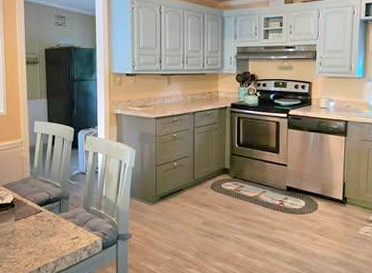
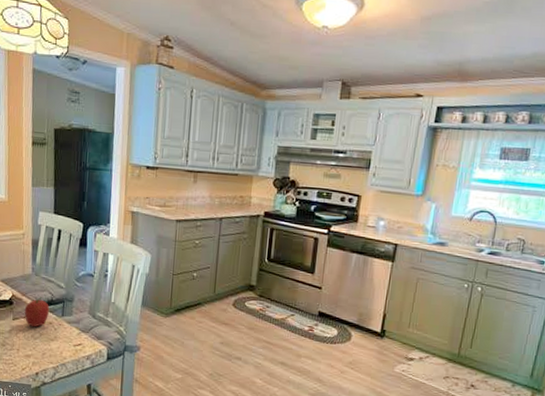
fruit: none [25,197,48,226] -> present [24,297,50,327]

